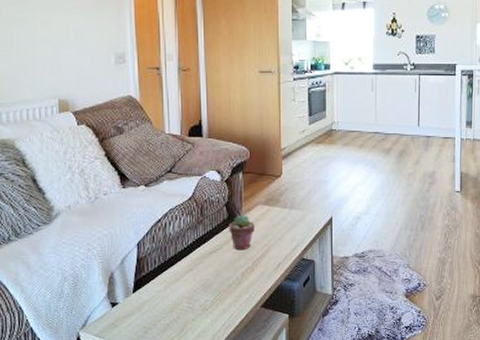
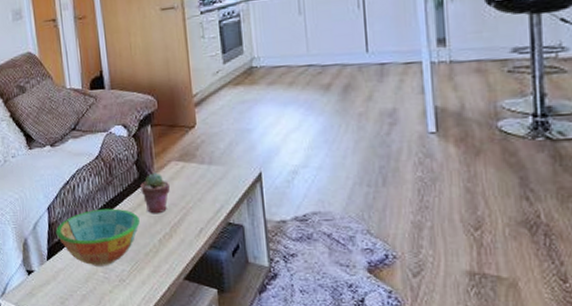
bowl: none [143,245,225,298] -> present [55,208,140,266]

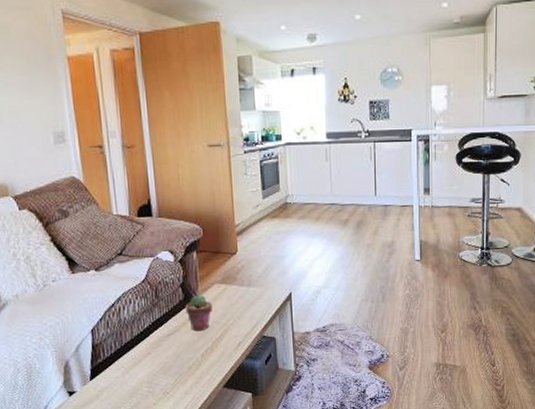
bowl: present [55,208,140,266] -> none [99,328,184,382]

